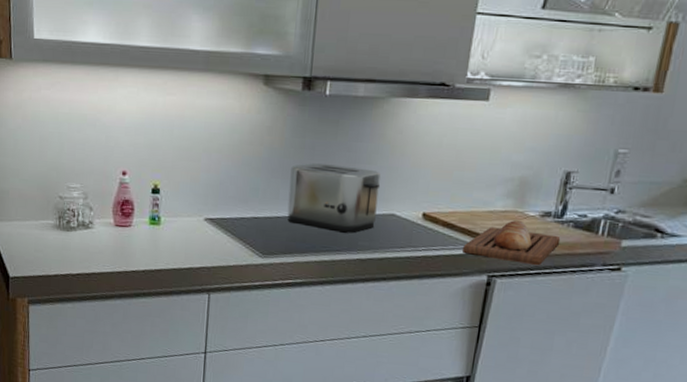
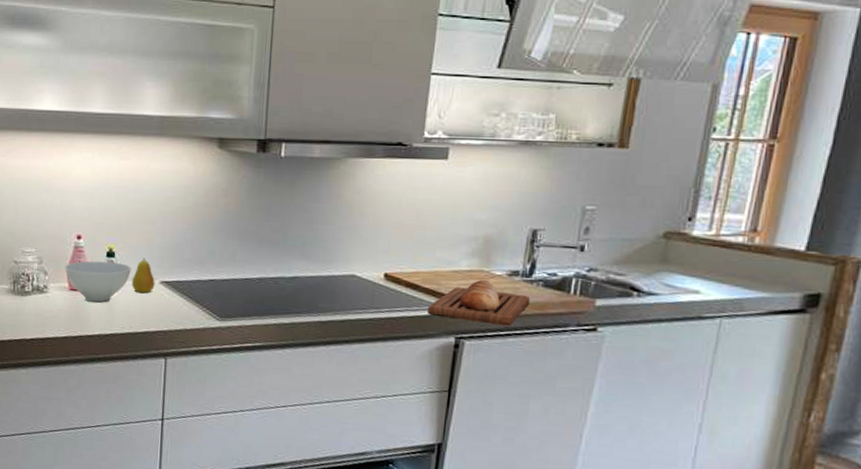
bowl: none [110,197,177,240] -> present [64,261,132,303]
fruit: none [176,195,200,230] -> present [131,258,155,294]
toaster: present [287,163,381,234] -> none [244,224,340,296]

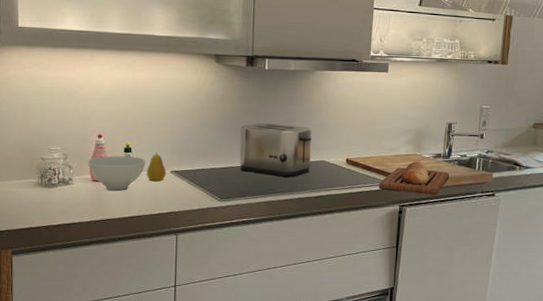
toaster: none [244,224,340,296] -> present [239,123,312,178]

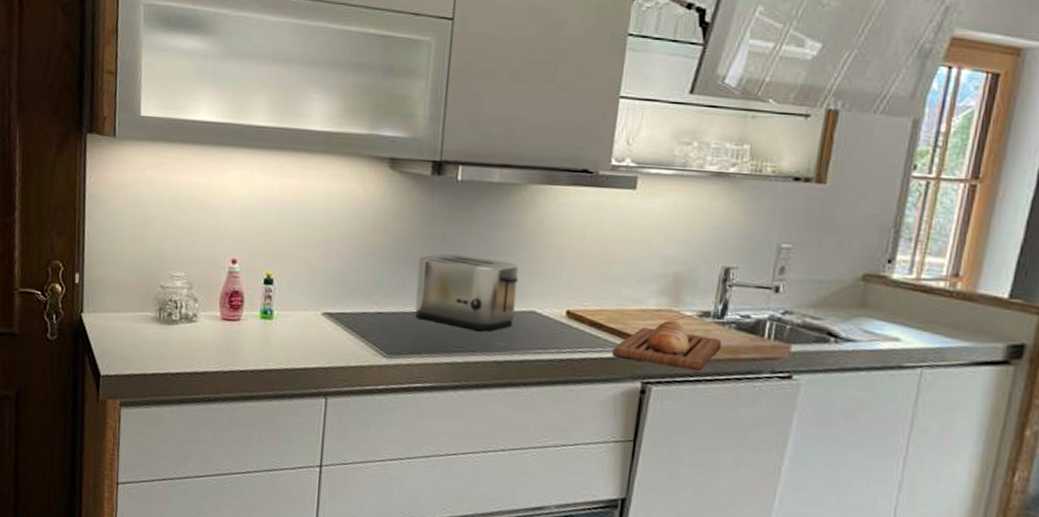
bowl: present [87,156,147,192] -> none [217,288,292,335]
fruit: present [146,152,166,182] -> none [290,286,317,326]

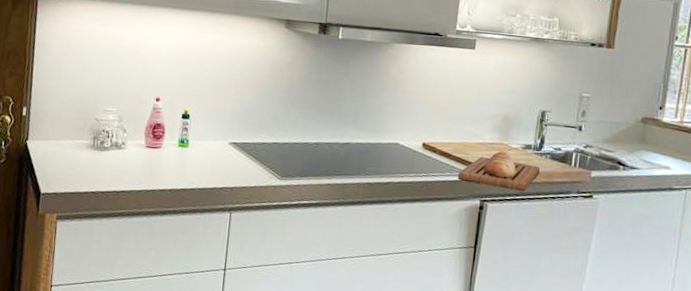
toaster: present [415,254,519,333] -> none [304,96,386,160]

